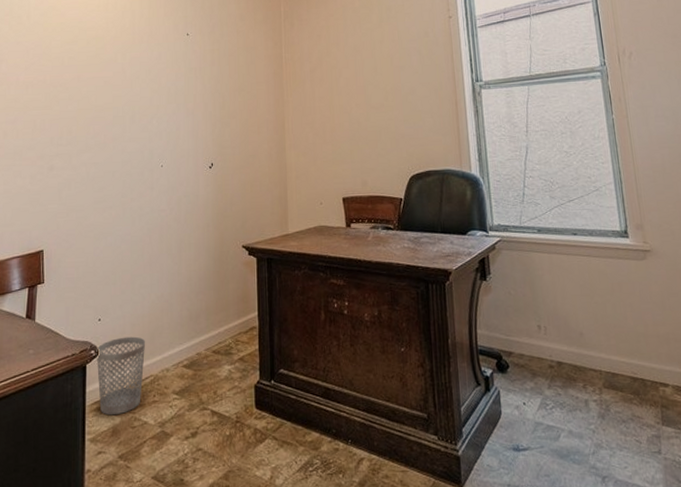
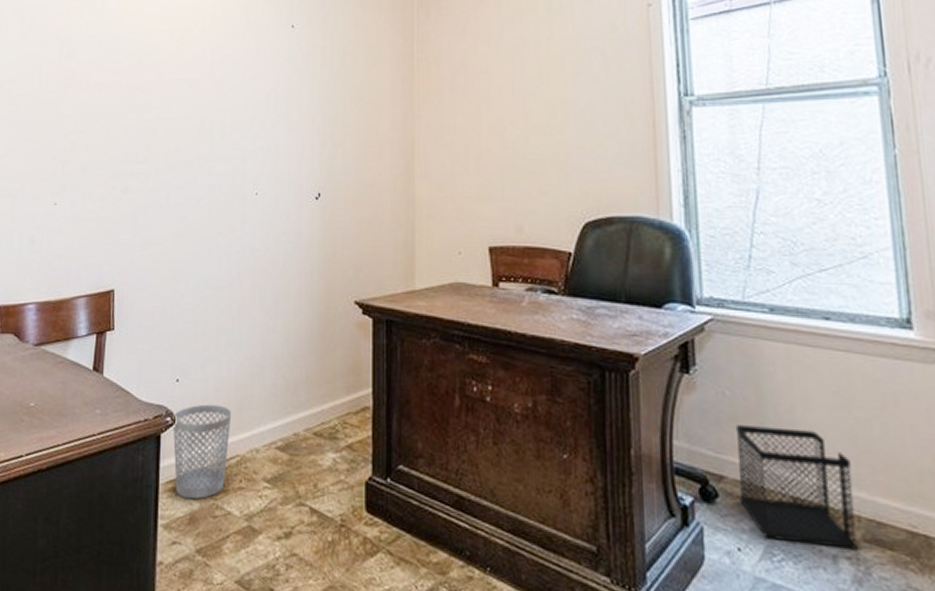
wastebasket: none [518,313,601,395] -> present [735,425,858,550]

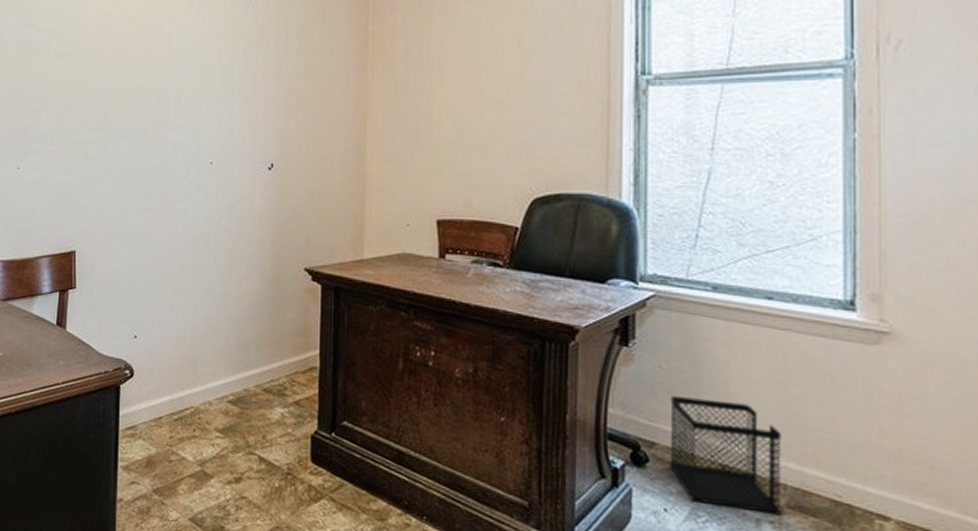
wastebasket: present [172,404,232,500] -> none [131,359,187,445]

